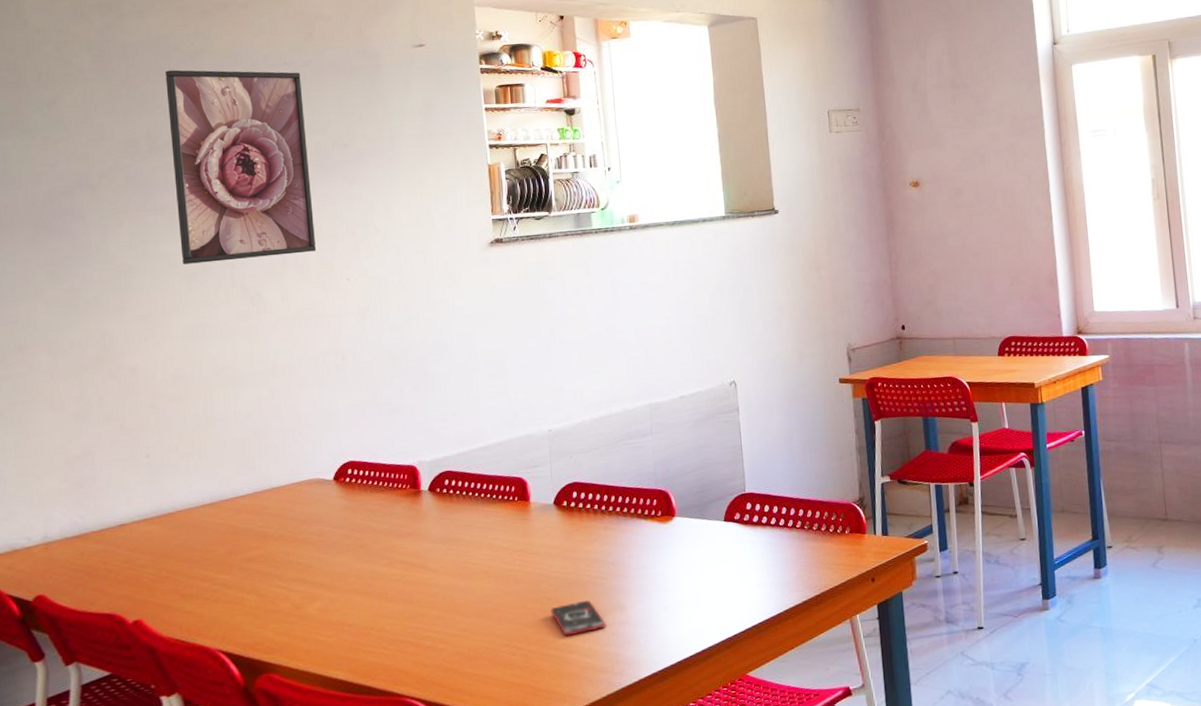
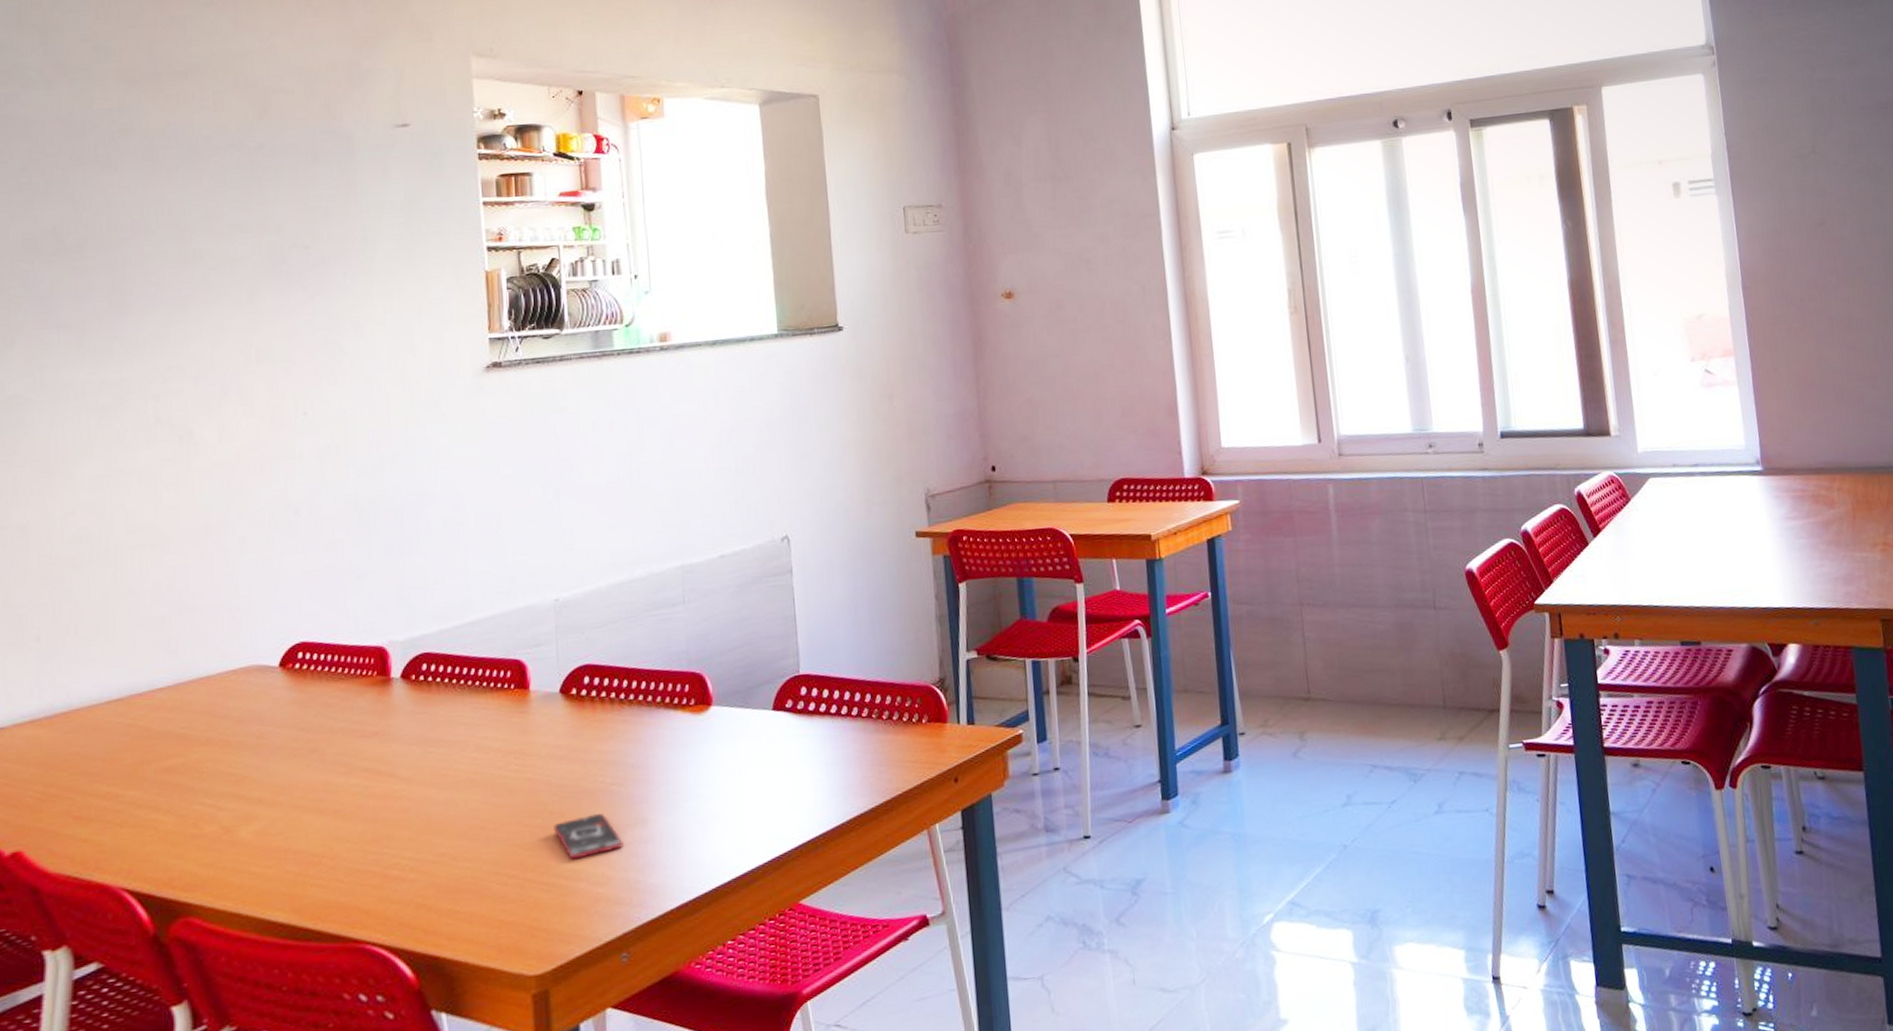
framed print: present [165,70,317,265] -> none [78,153,266,396]

